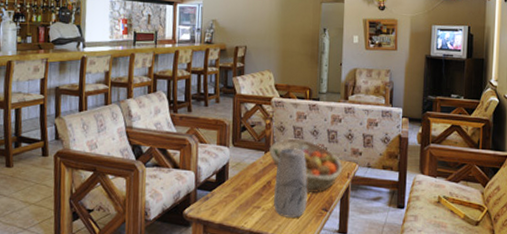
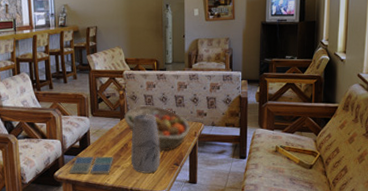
drink coaster: none [202,193,253,216] -> present [69,156,113,174]

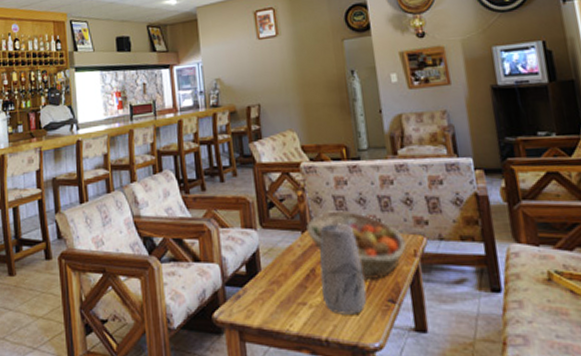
drink coaster: present [69,156,113,174] -> none [234,288,296,316]

